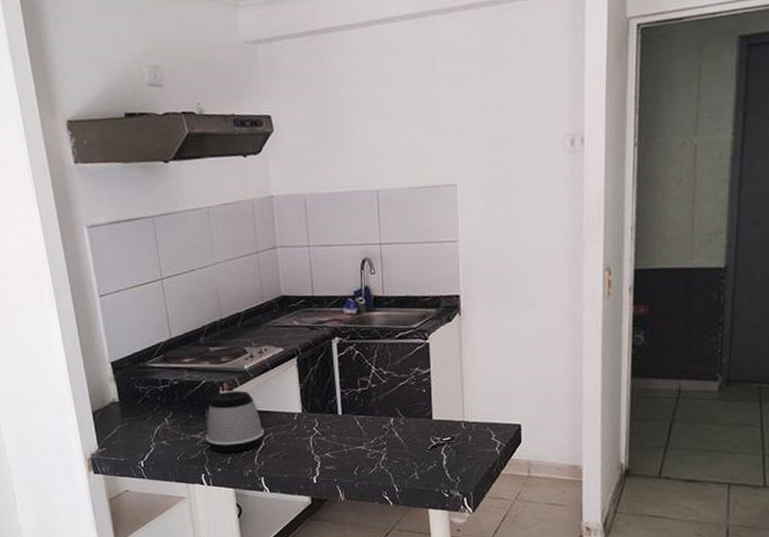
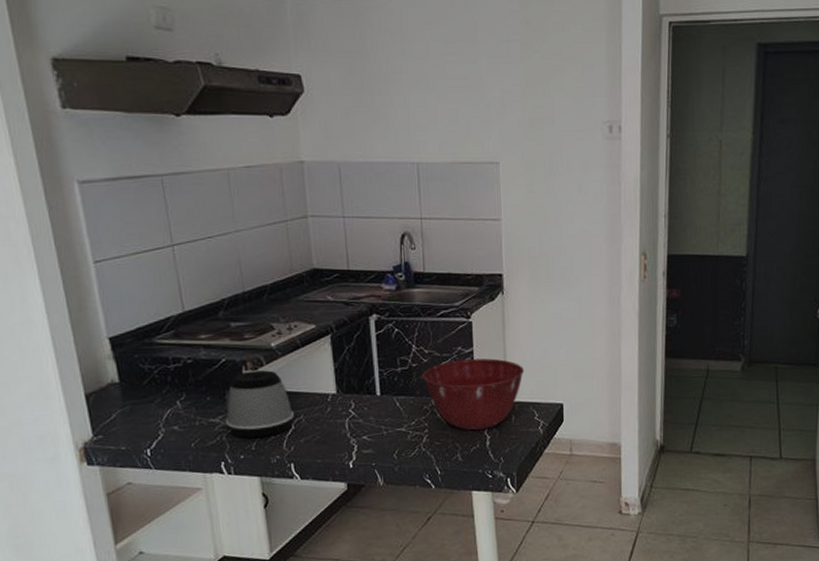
mixing bowl: none [381,379,482,449] -> present [422,358,525,430]

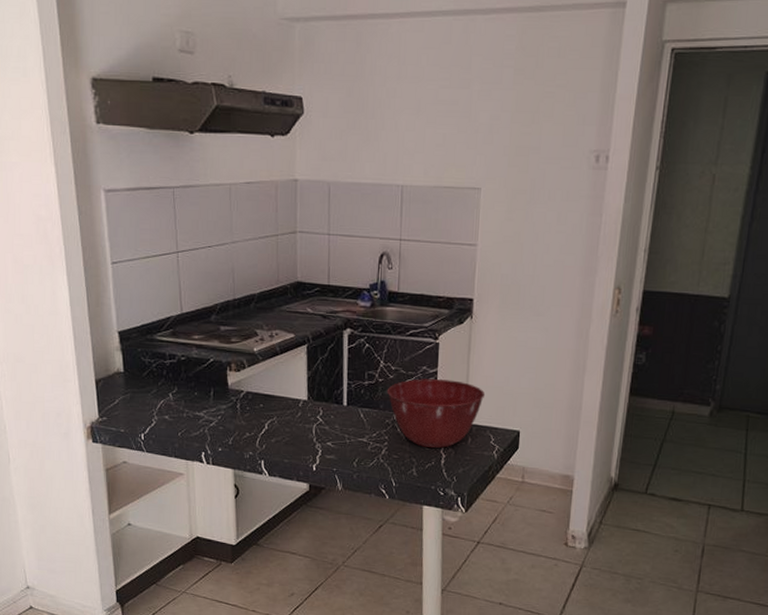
speaker: present [225,370,295,438] -> none [208,372,269,434]

